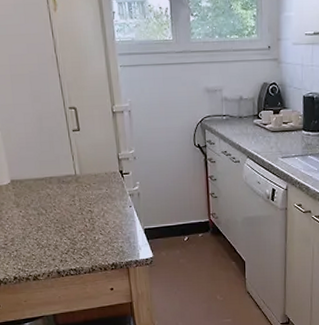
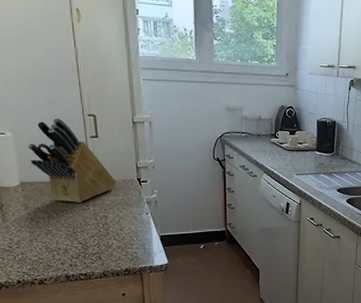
knife block: none [15,113,100,198] -> present [28,118,116,203]

